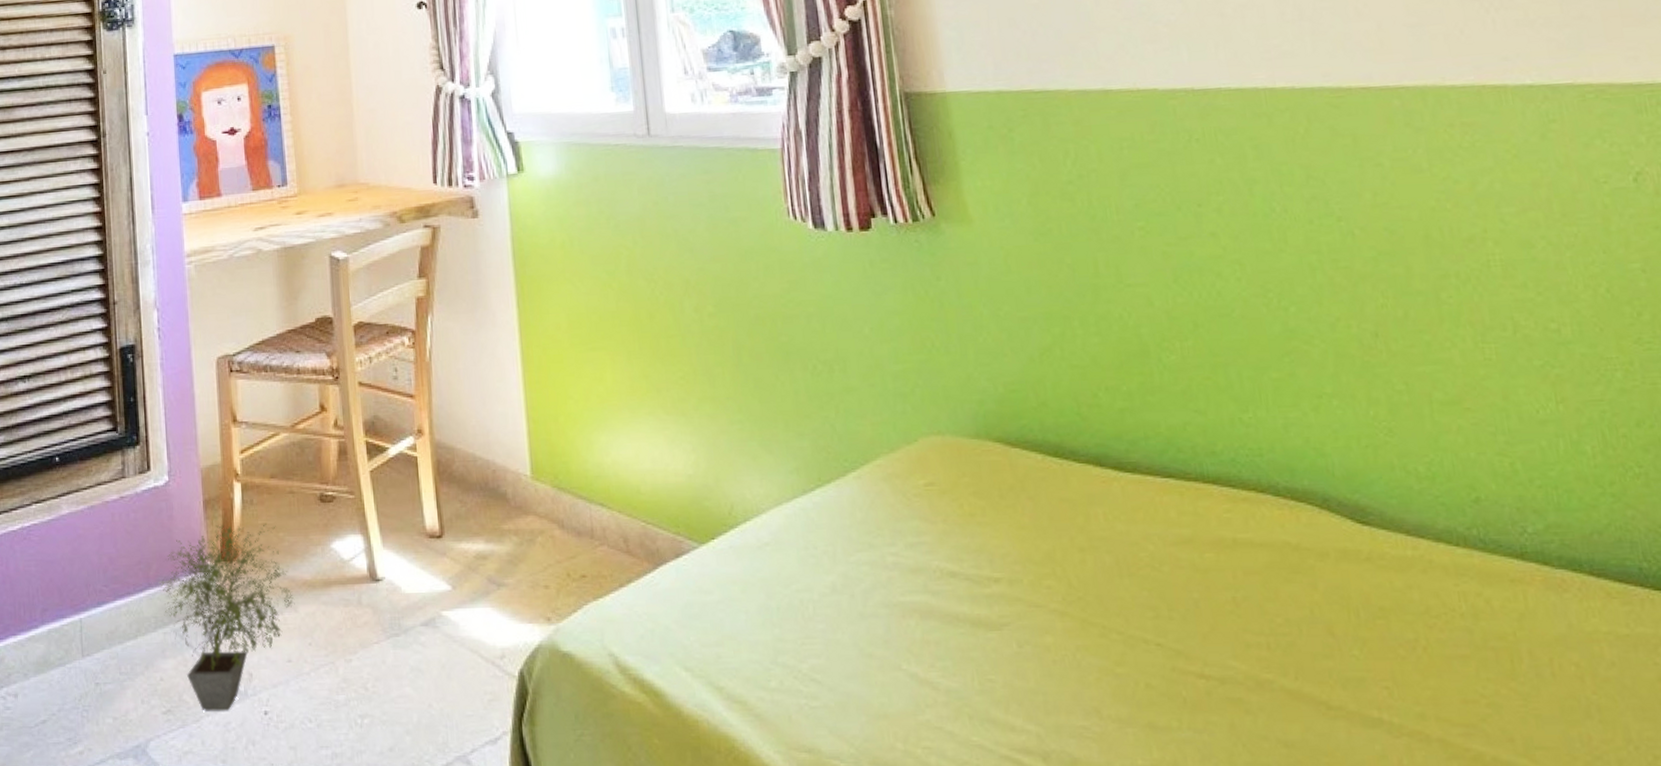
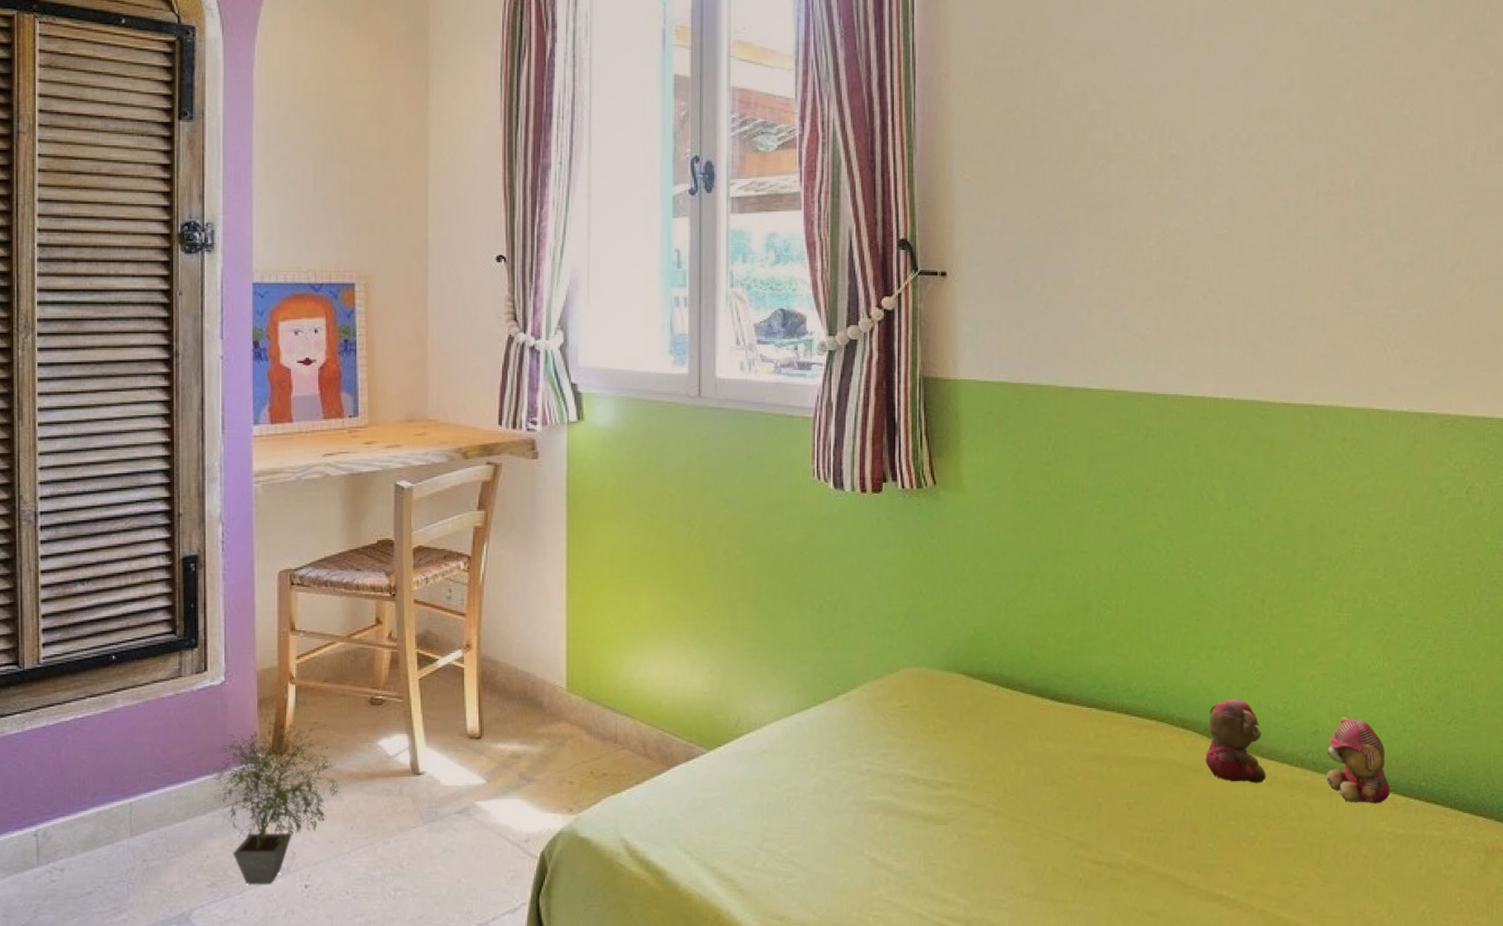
stuffed animal: none [1325,460,1599,594] -> present [1205,699,1391,804]

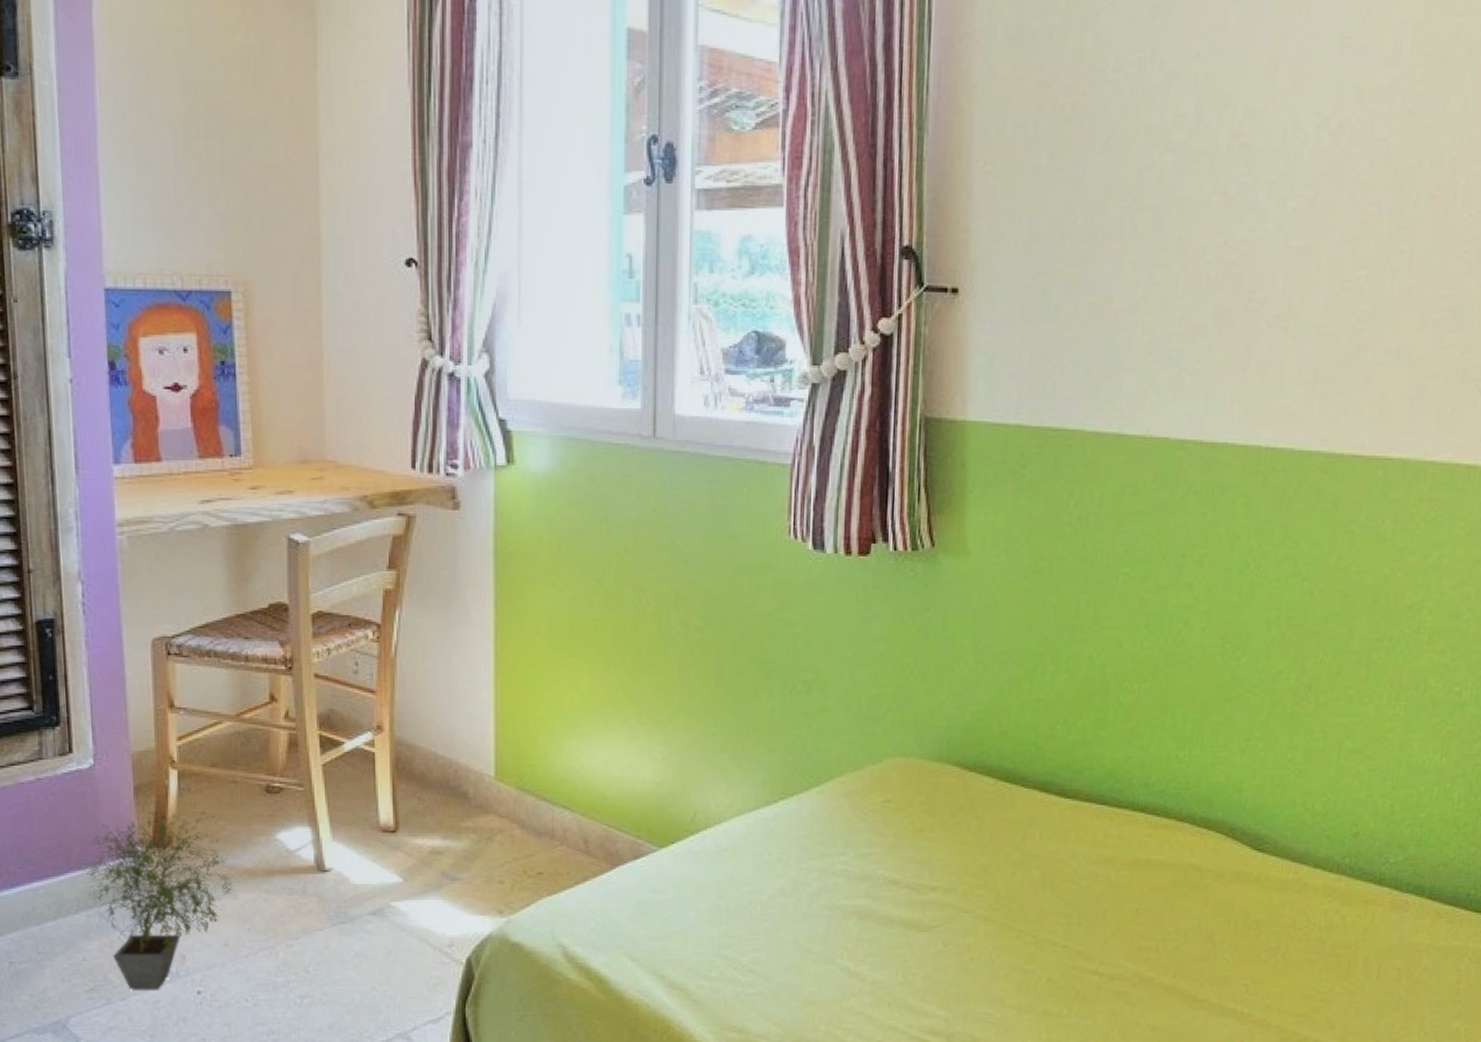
stuffed animal: present [1205,699,1391,804] -> none [1228,796,1435,914]

